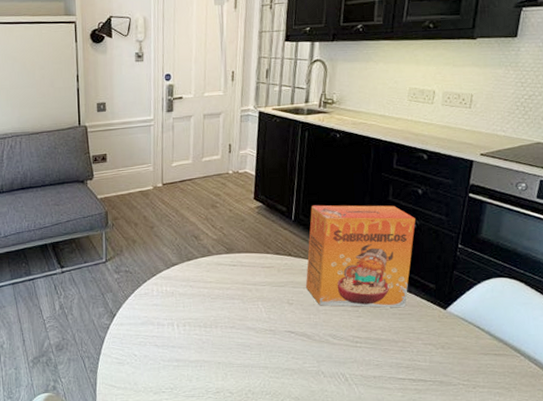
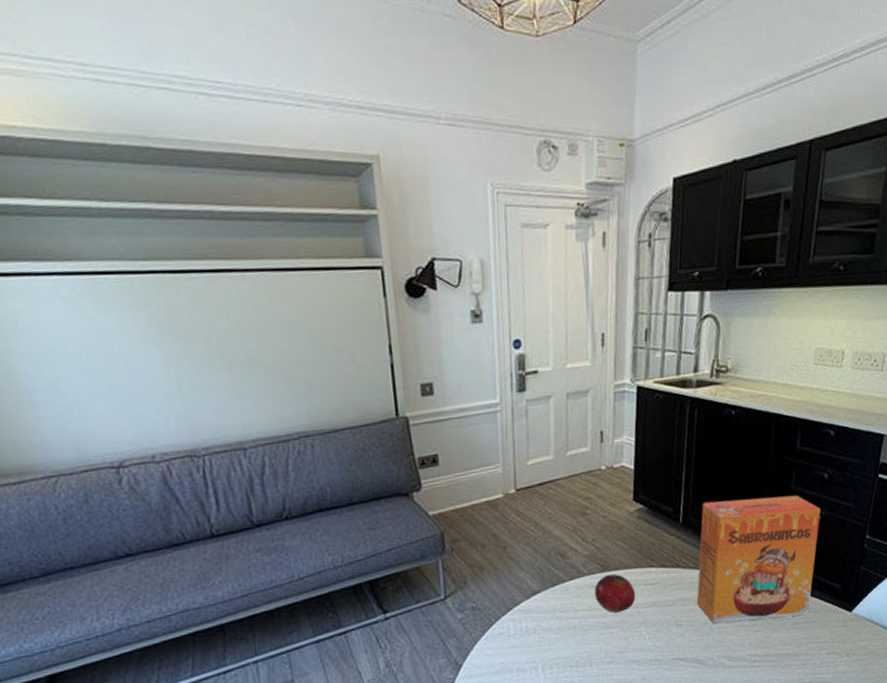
fruit: none [220,256,255,287] -> present [594,574,636,613]

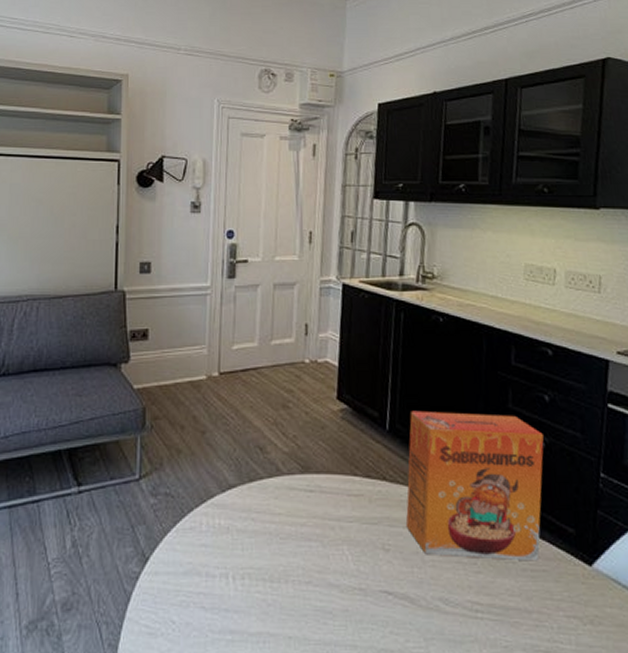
fruit: present [594,574,636,613] -> none [293,478,338,523]

